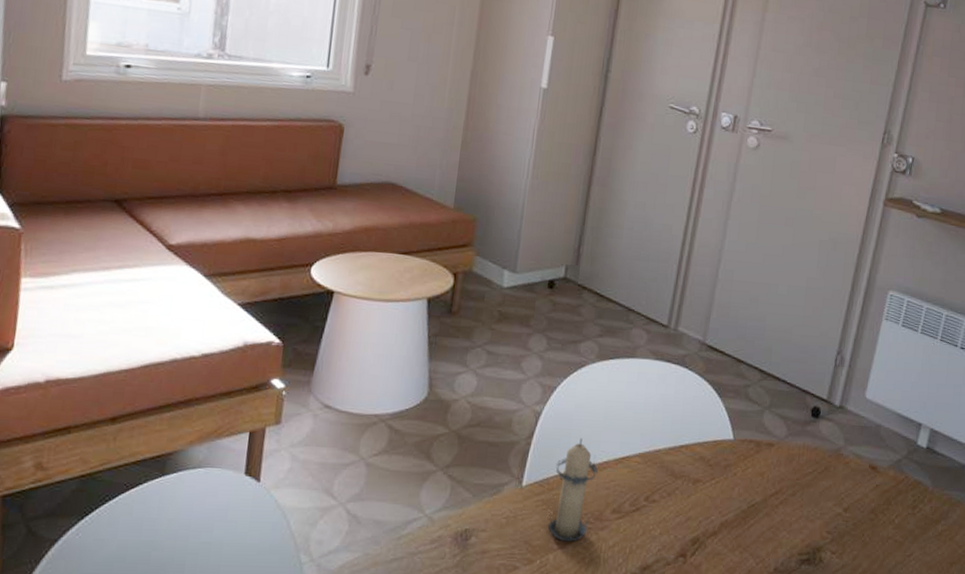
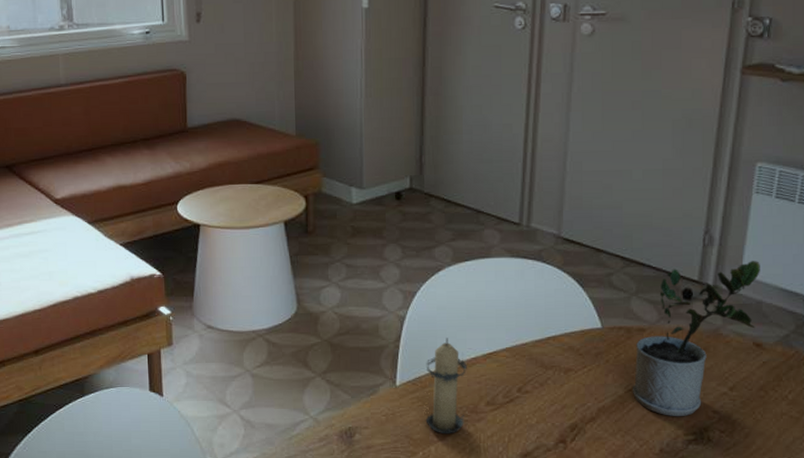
potted plant: none [754,385,883,536] -> present [632,261,760,417]

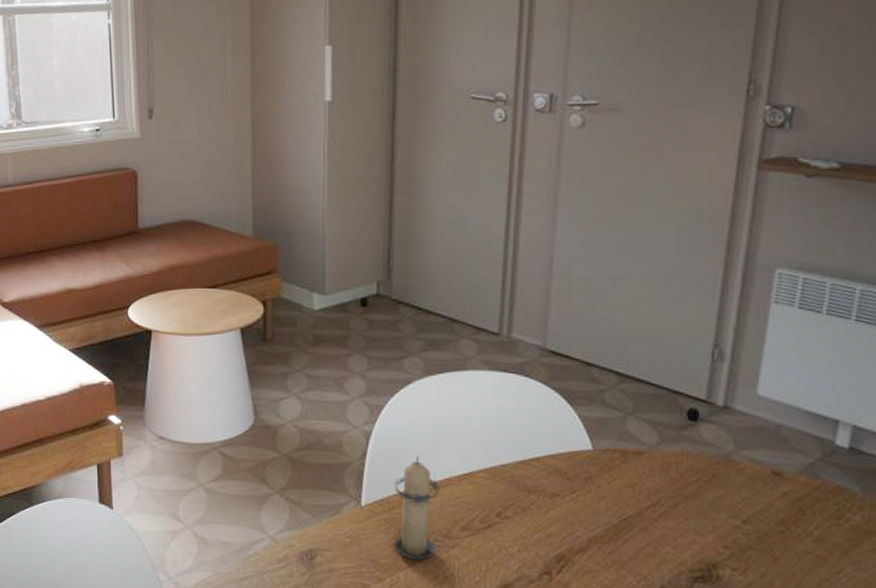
potted plant: present [632,261,760,417] -> none [627,379,780,551]

